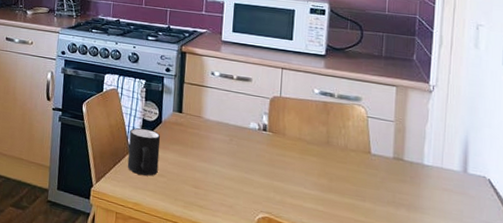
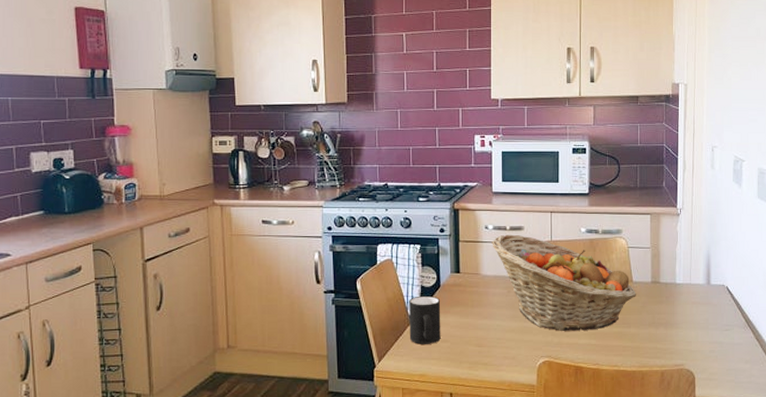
fruit basket: none [217,83,374,196] -> present [492,234,636,331]

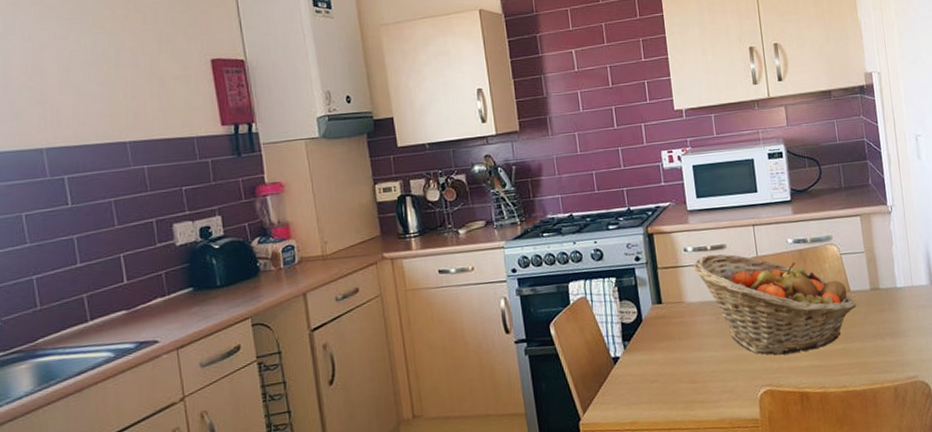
mug: present [409,295,441,344] -> none [610,332,650,389]

